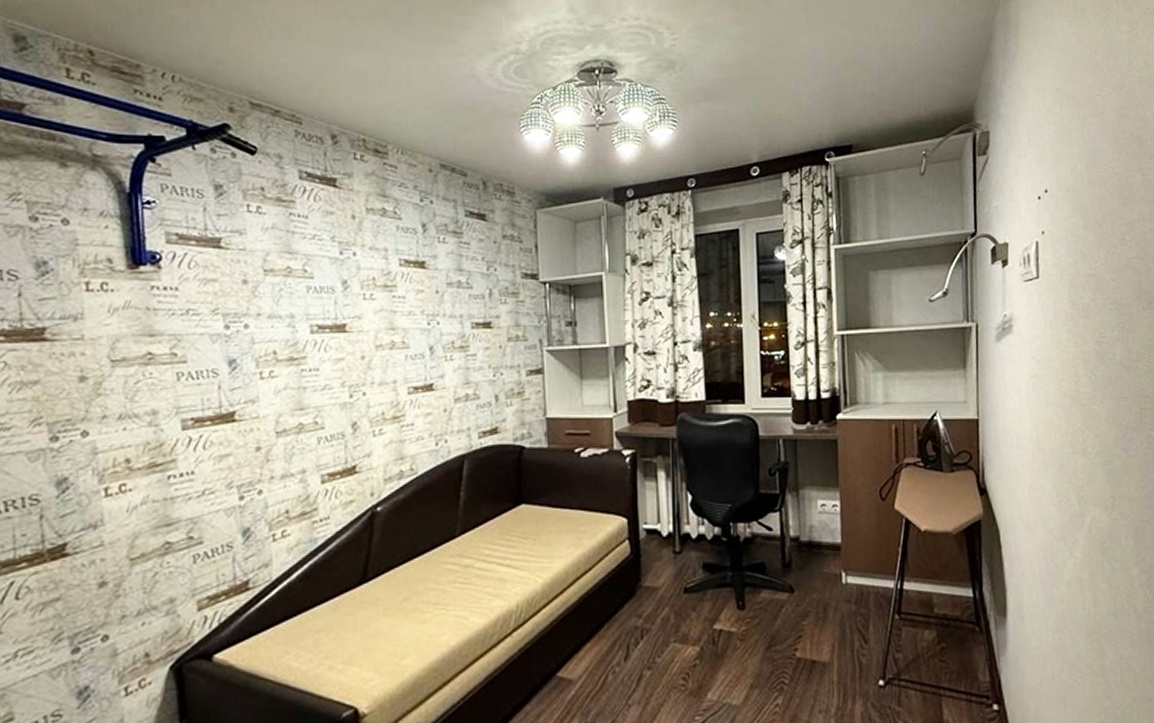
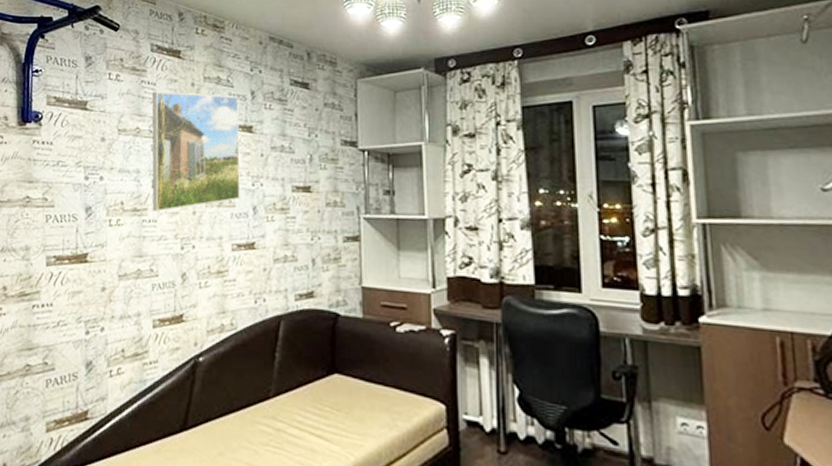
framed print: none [304,225,415,359] -> present [152,91,241,212]

